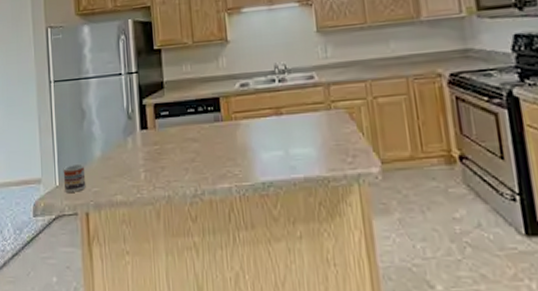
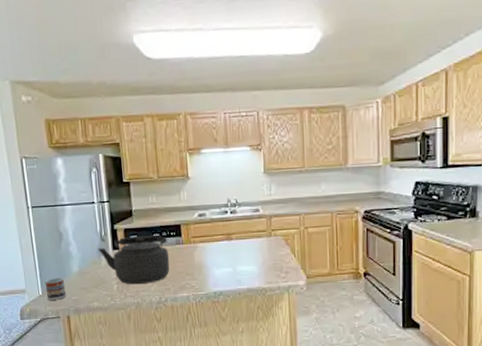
kettle: none [123,111,208,173] -> present [97,236,170,285]

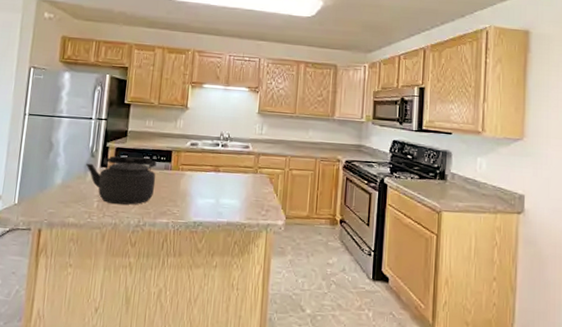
cup: present [45,278,66,300] -> none [22,187,45,211]

